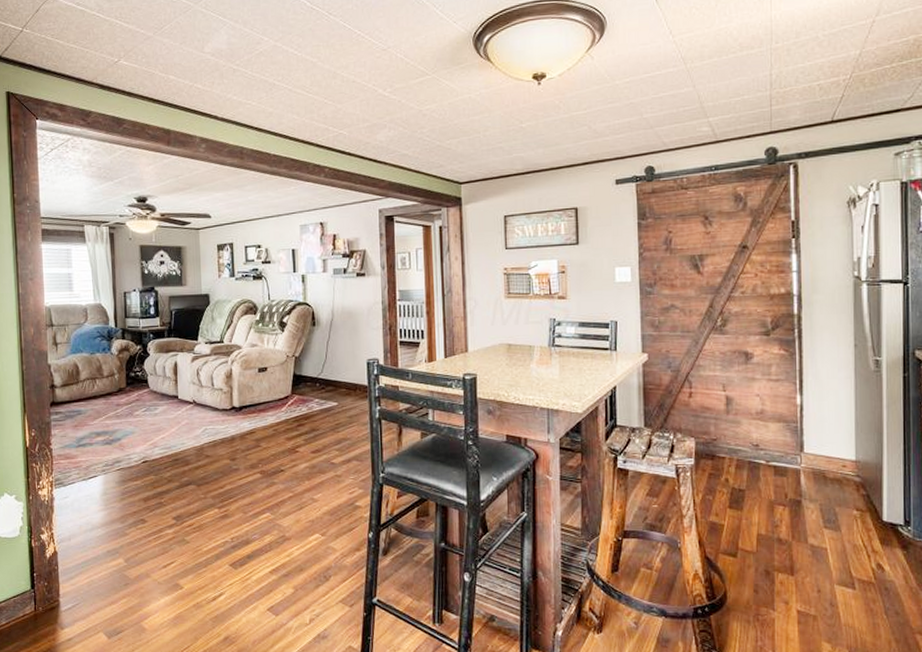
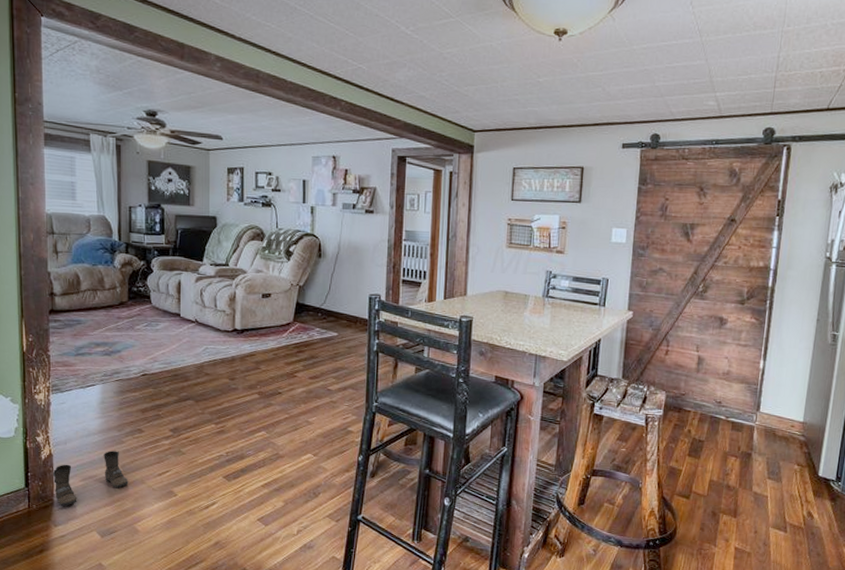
boots: none [57,544,134,606] -> present [52,451,129,506]

